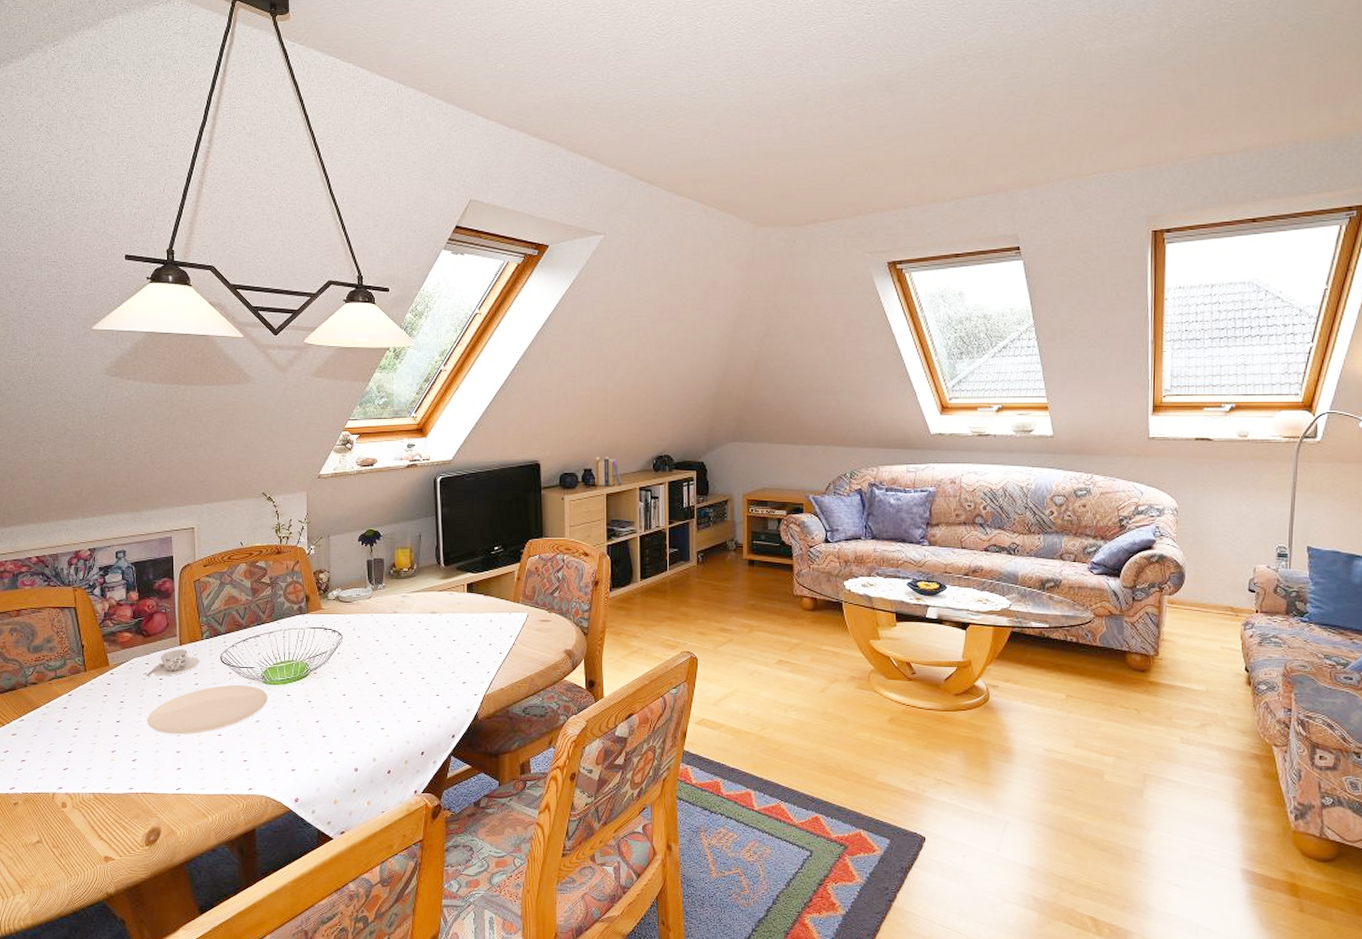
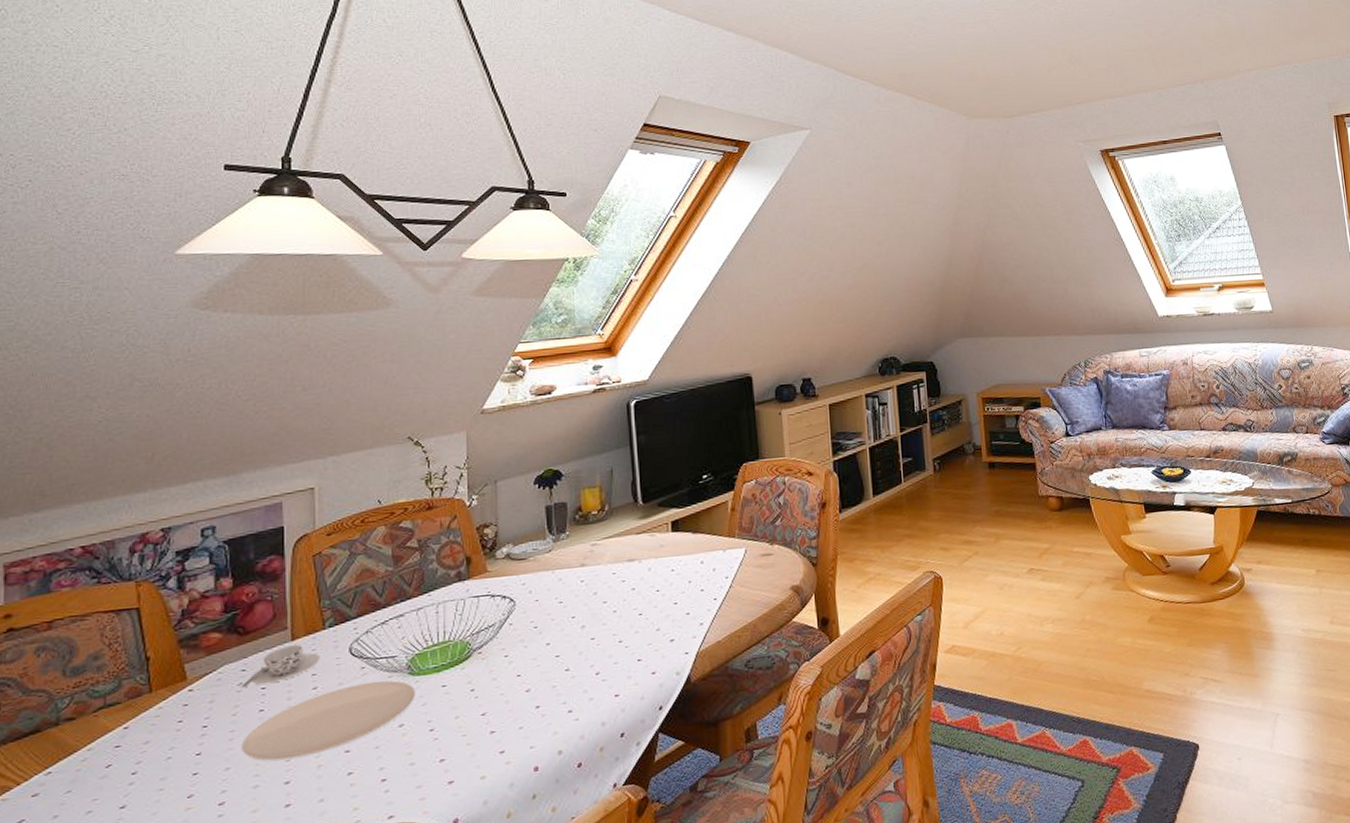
books: present [595,456,622,487] -> none [814,362,846,397]

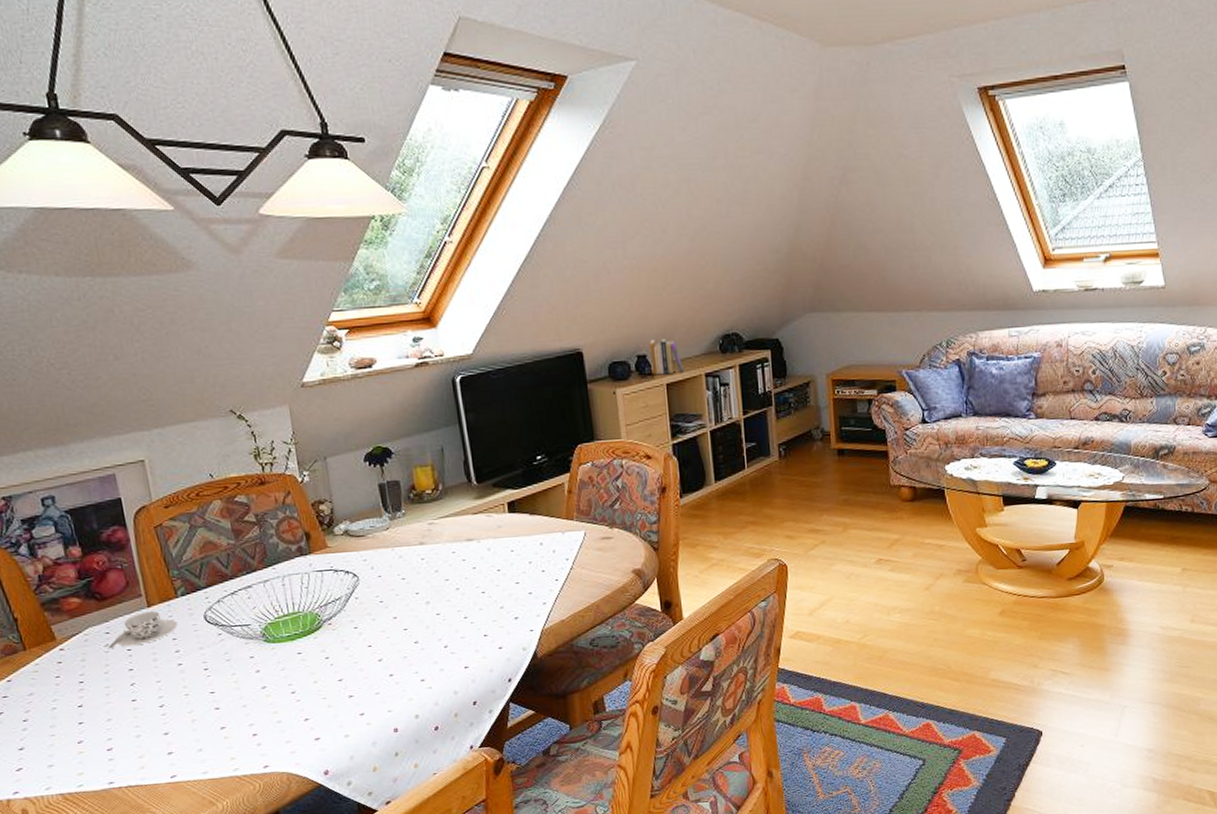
plate: present [241,680,416,762] -> none [118,647,274,715]
books: none [814,362,846,397] -> present [649,338,684,376]

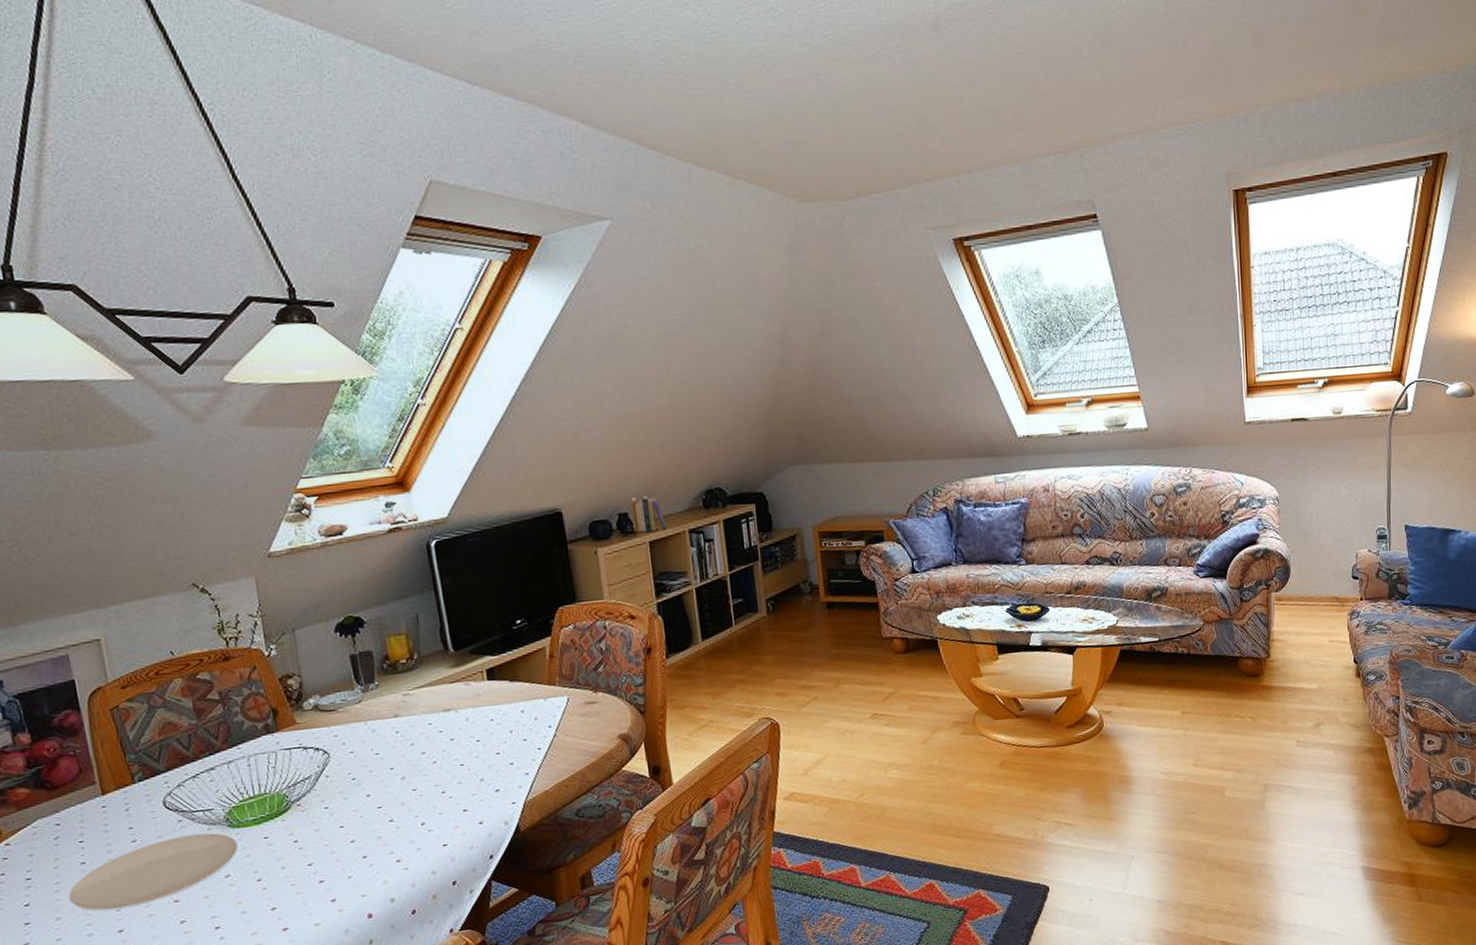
teacup: present [108,611,179,649] -> none [58,799,136,842]
plate: none [118,647,274,715] -> present [68,833,238,912]

